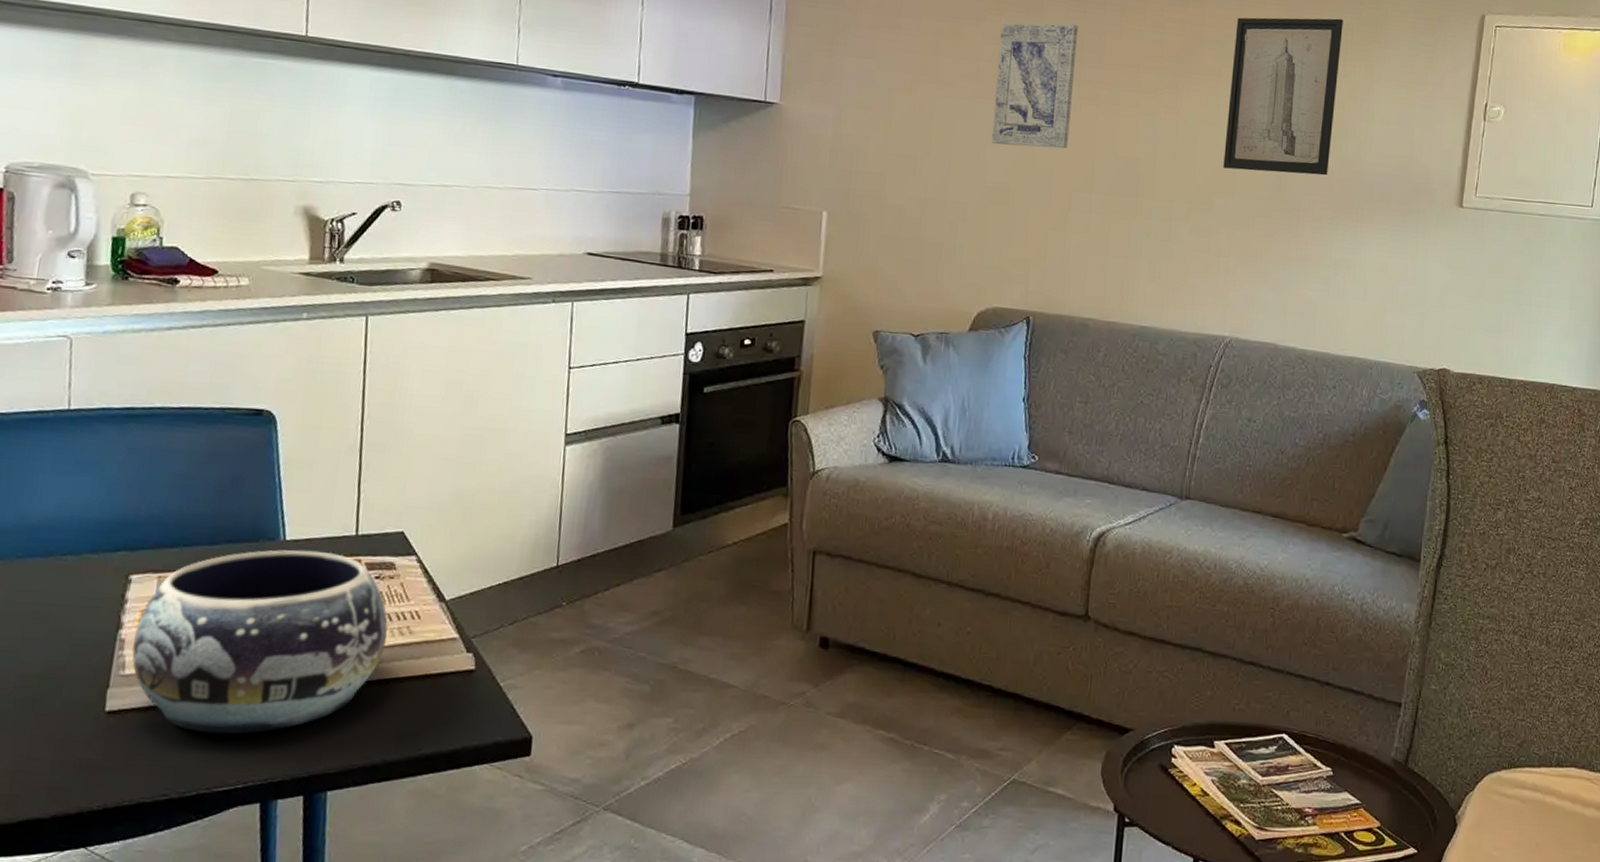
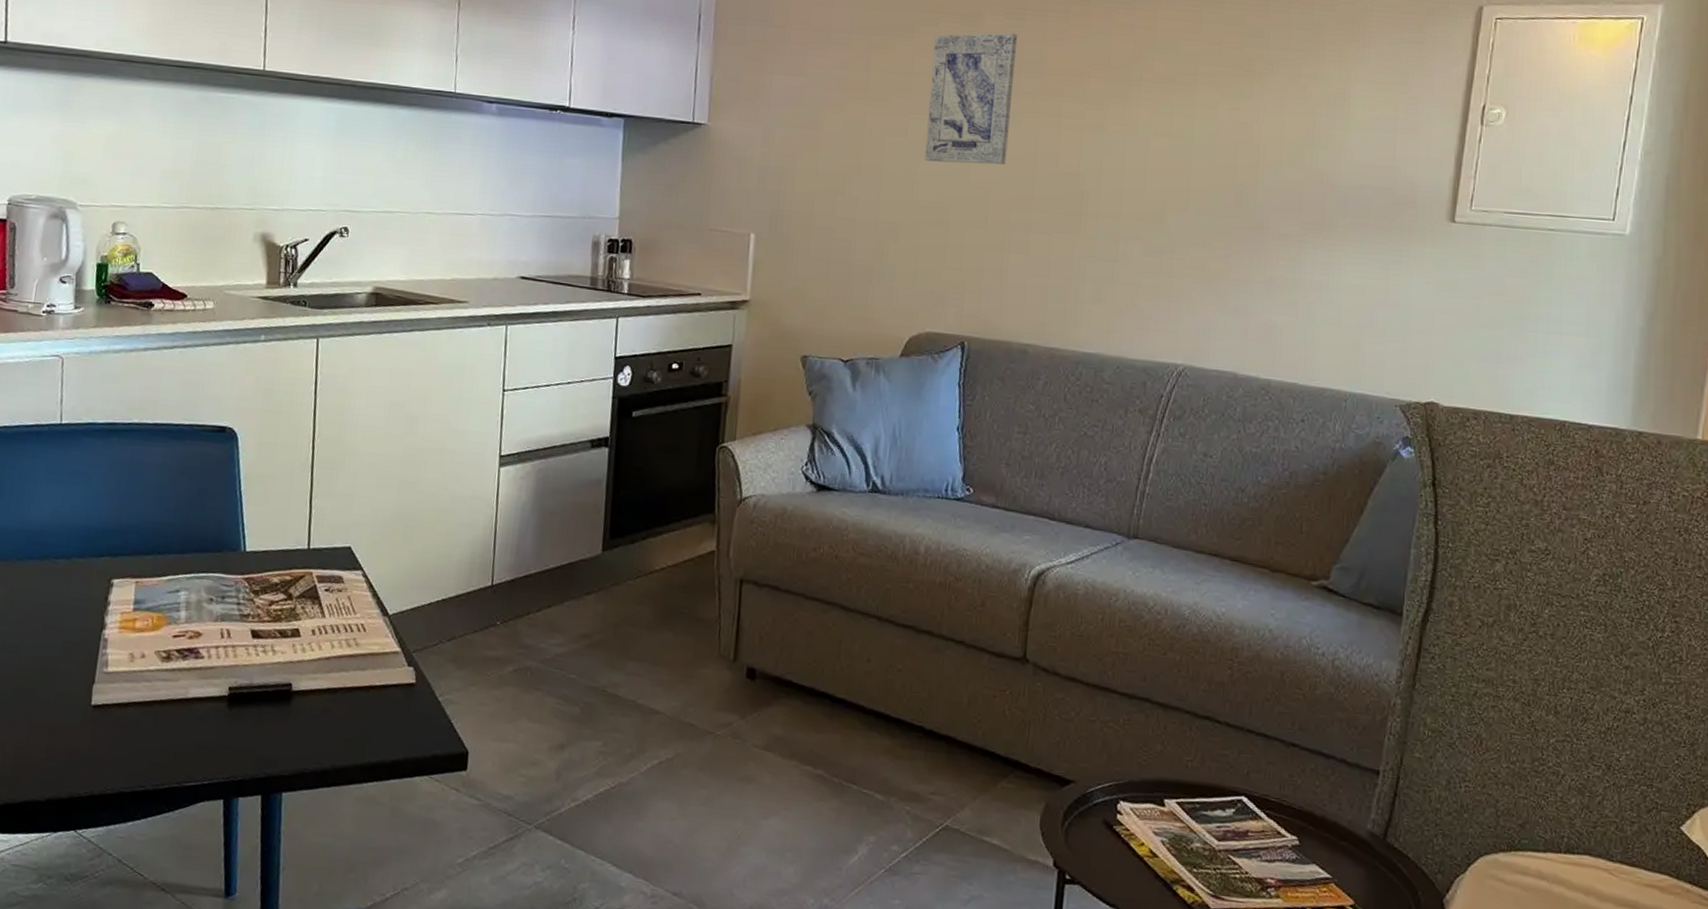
decorative bowl: present [132,550,388,734] -> none [114,560,337,733]
wall art: present [1223,17,1343,176] -> none [1176,16,1315,190]

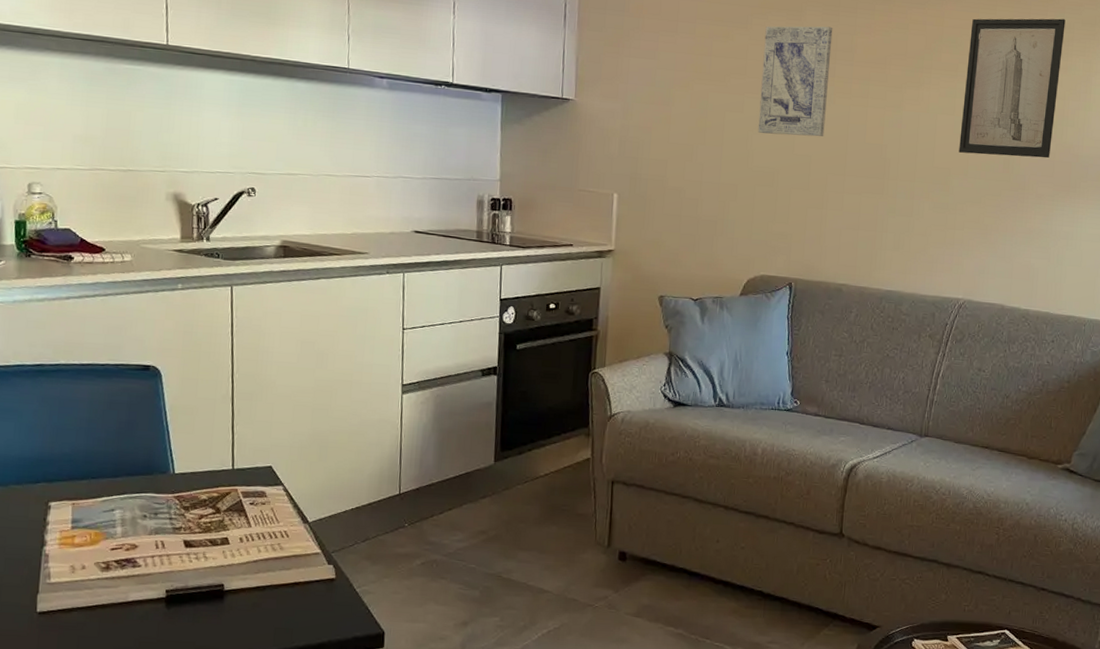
wall art: none [1176,16,1315,190] -> present [959,18,1066,159]

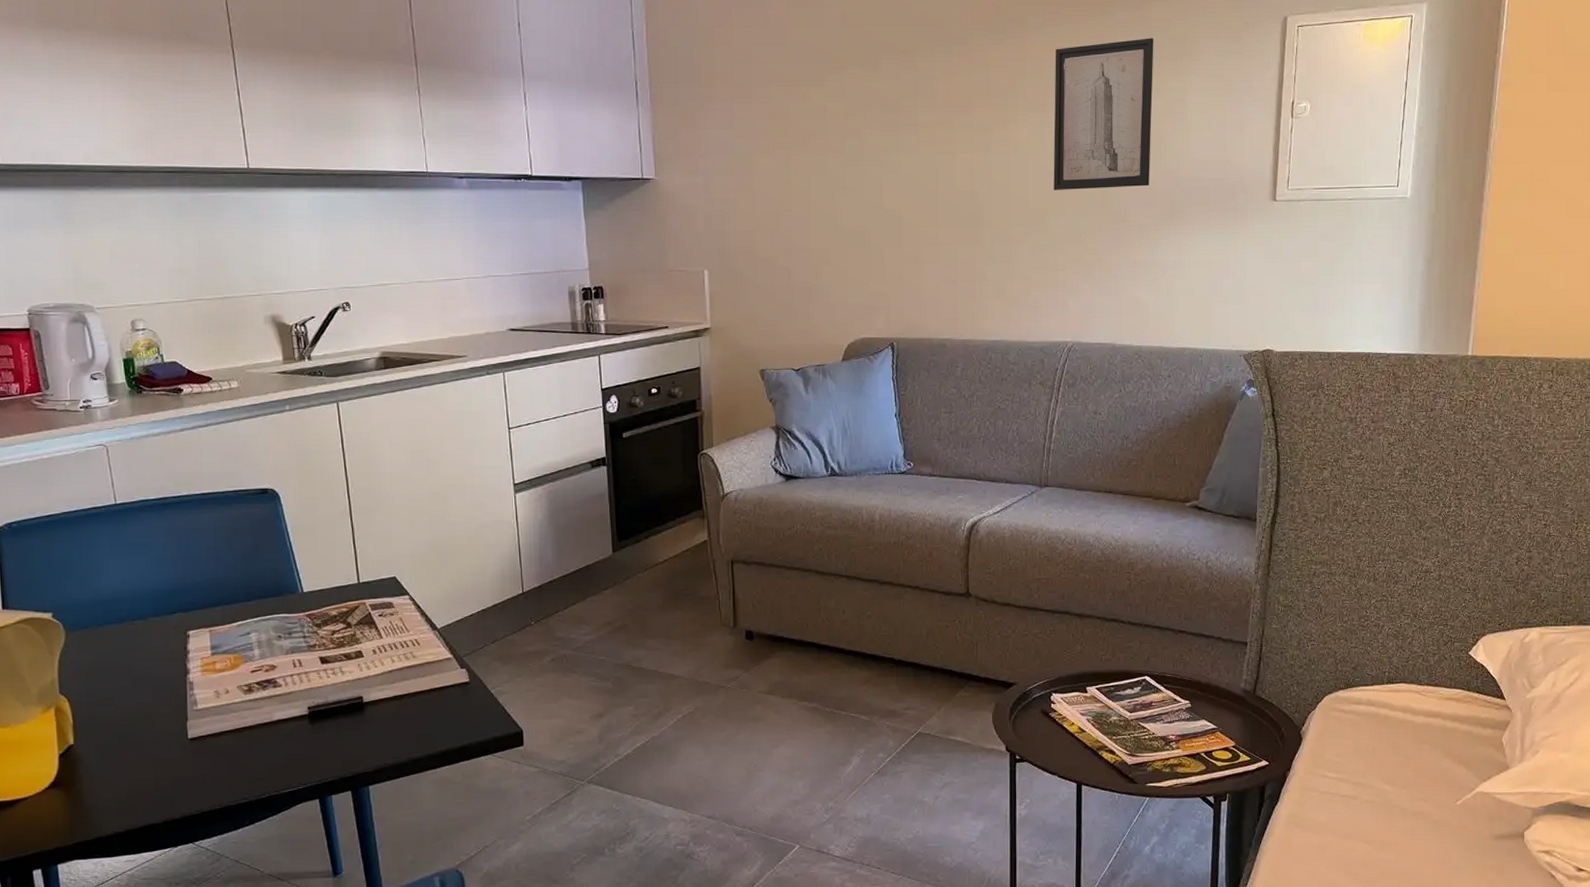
wall art: present [758,26,833,137] -> none [842,74,912,192]

